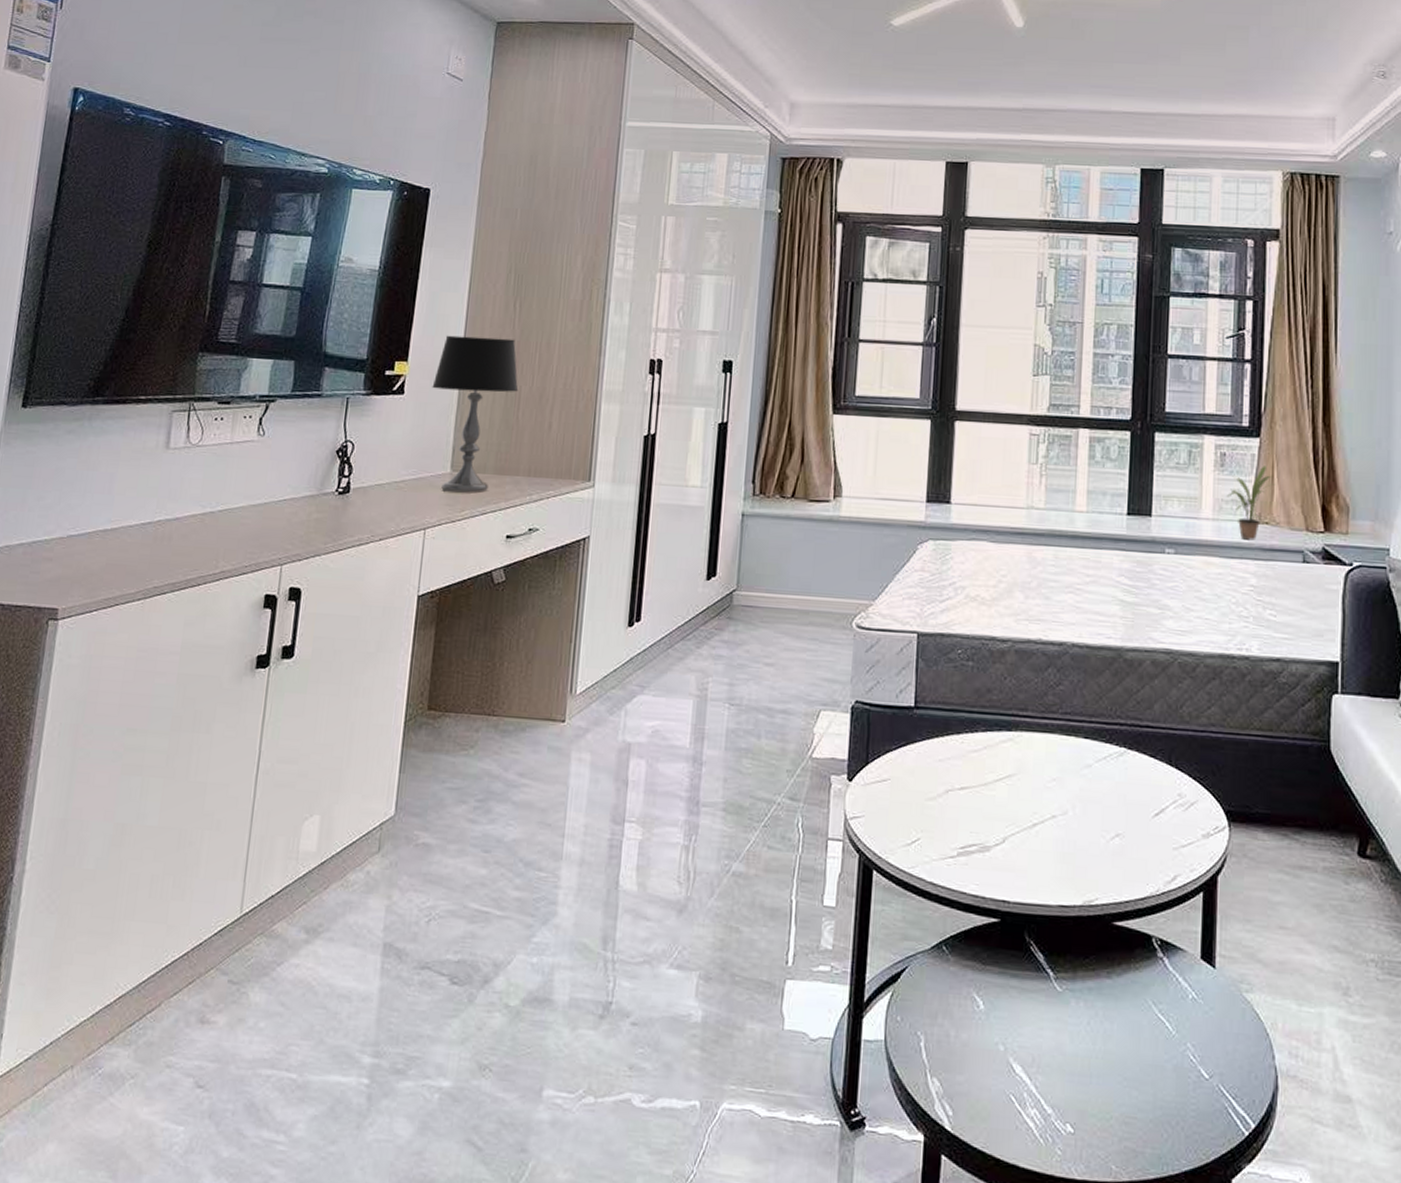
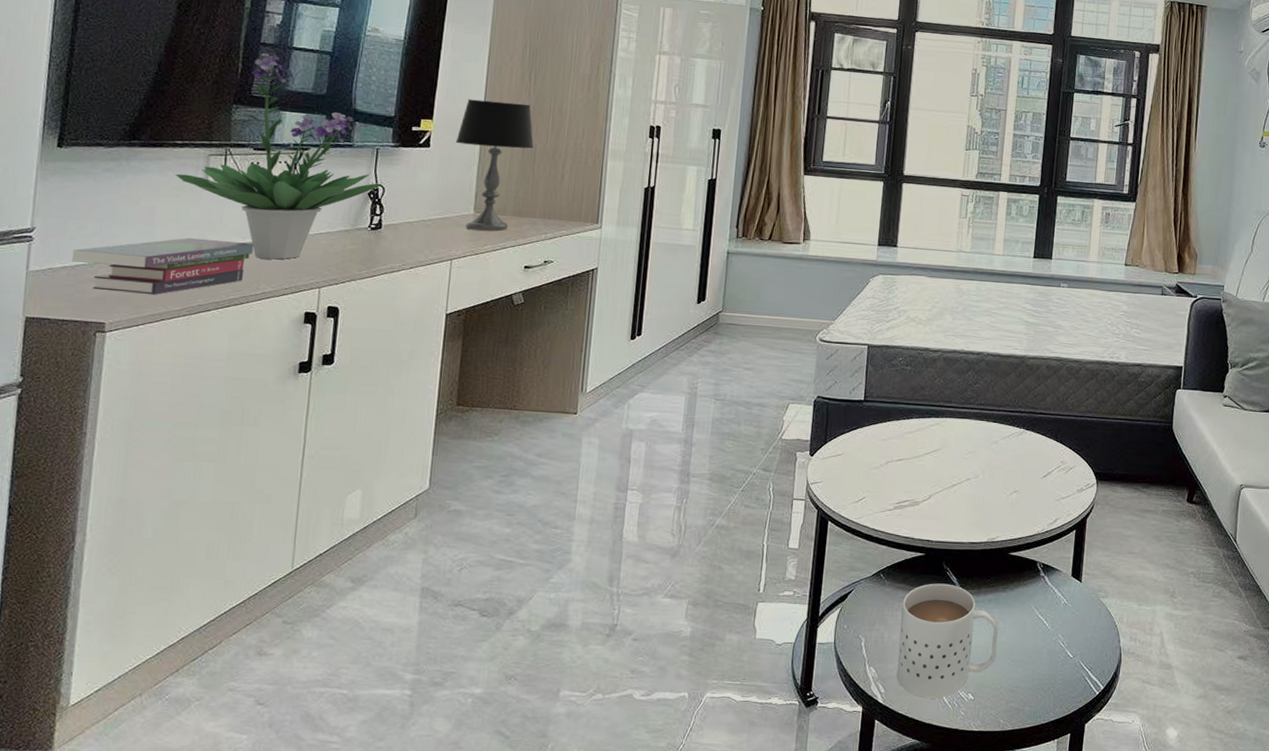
books: none [29,507,214,576] -> present [72,237,254,295]
potted plant: none [136,292,353,532] -> present [175,53,383,260]
mug: none [968,961,1104,1130] -> present [897,583,999,699]
potted plant: present [1227,466,1276,541] -> none [1109,223,1145,278]

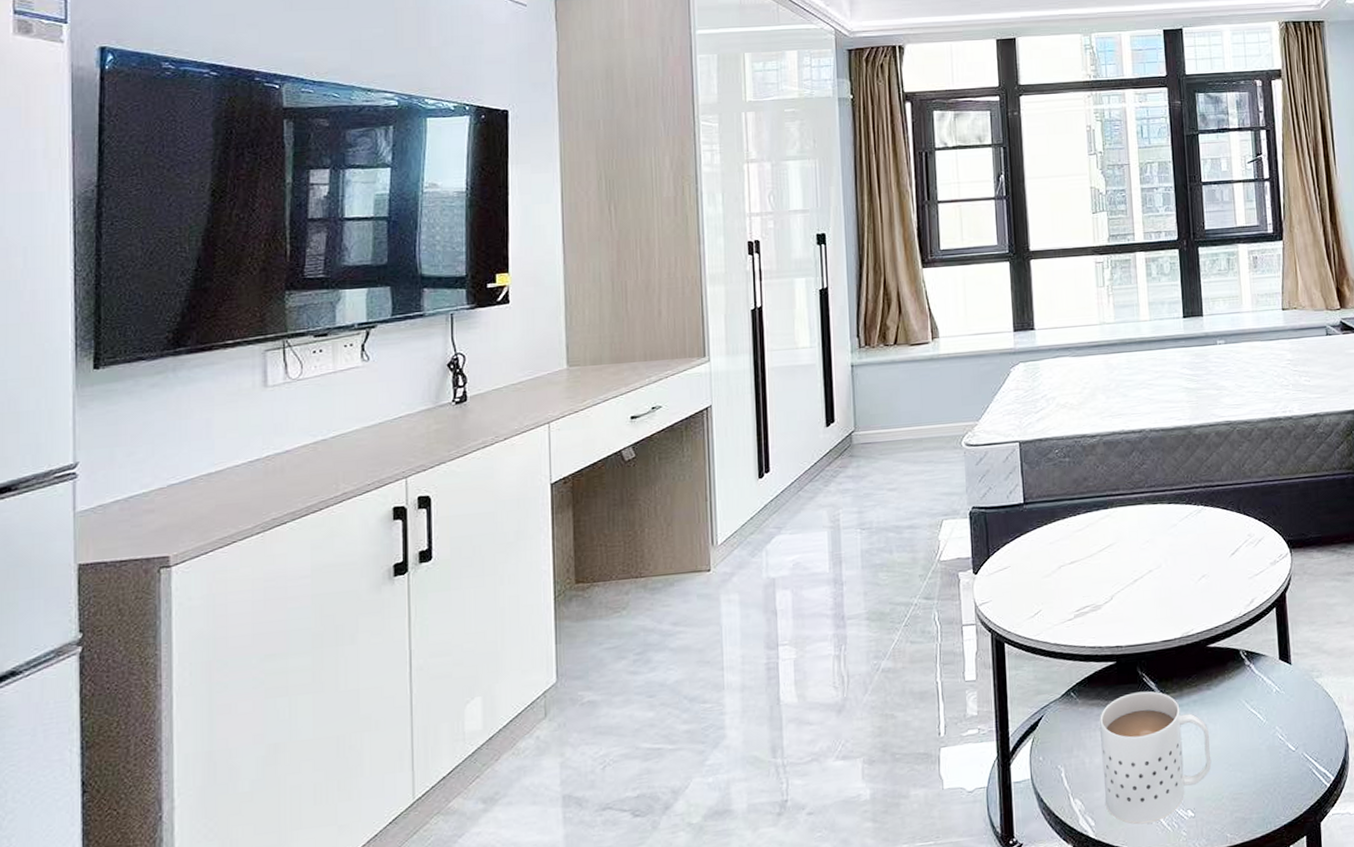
books: present [72,237,254,295] -> none [124,440,327,520]
potted plant: present [175,53,383,260] -> none [229,229,463,456]
table lamp: present [455,99,534,232] -> none [537,239,624,387]

